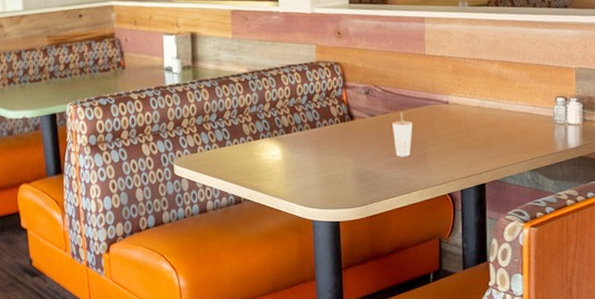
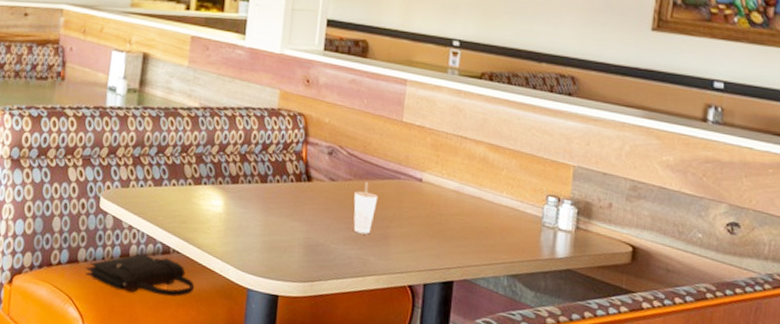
handbag: none [171,206,268,241] -> present [85,254,195,297]

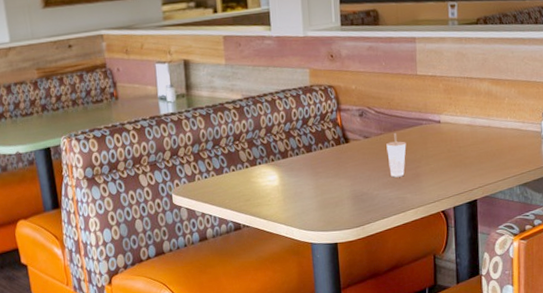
handbag: present [85,254,195,297] -> none [171,233,267,269]

